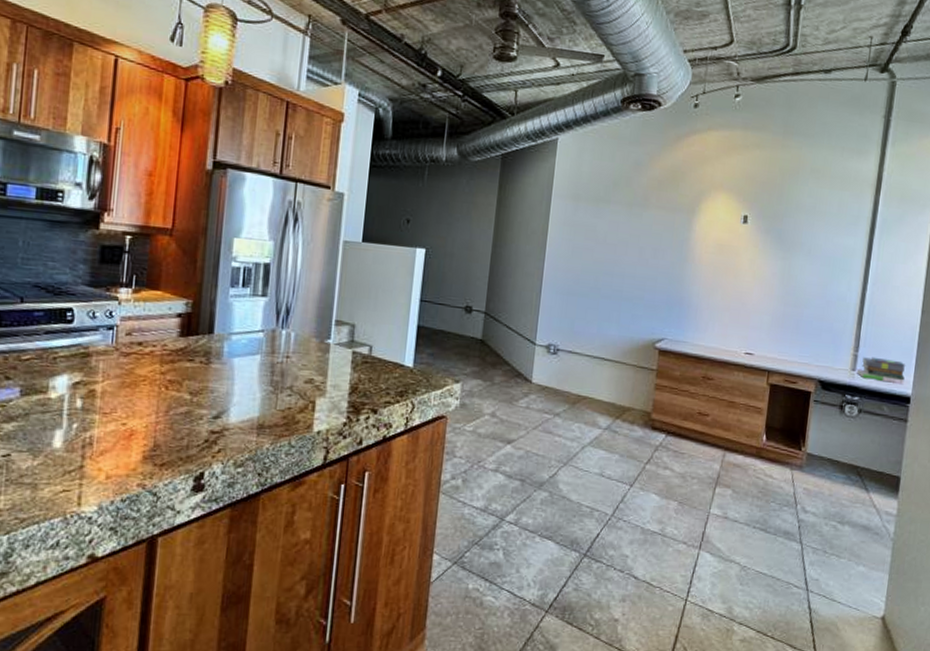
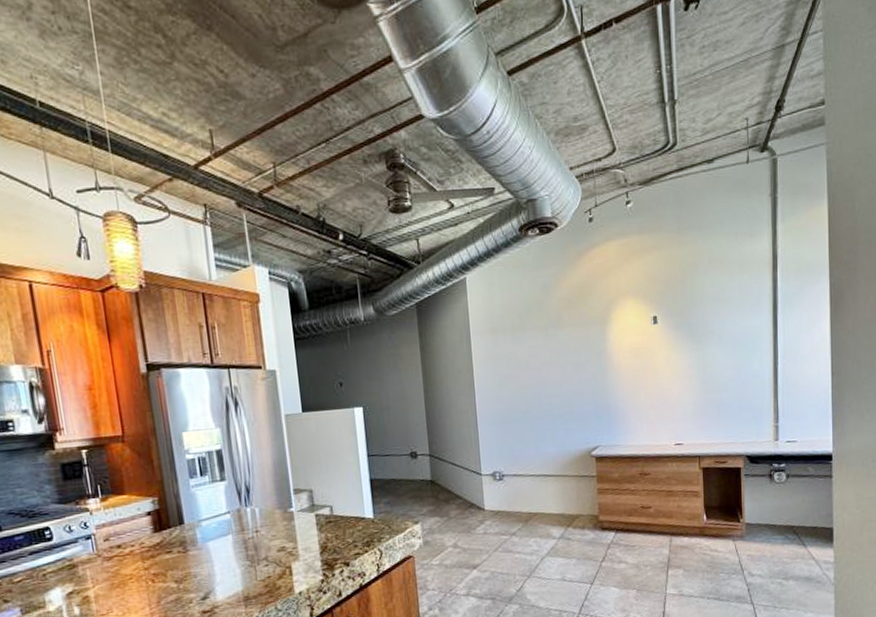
books: present [856,357,906,385] -> none [779,423,824,446]

